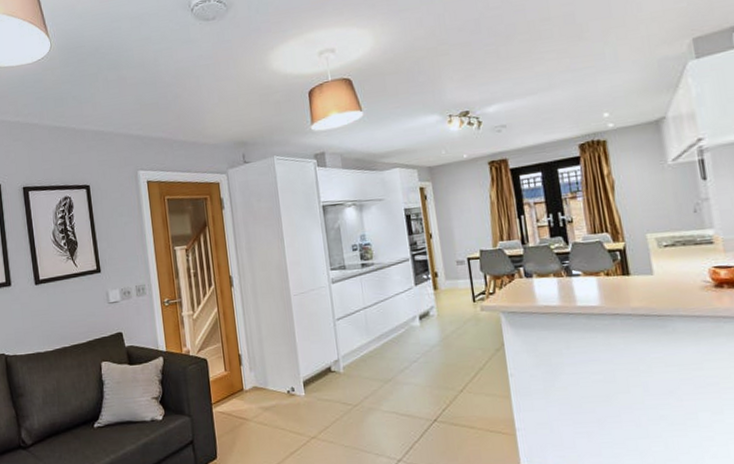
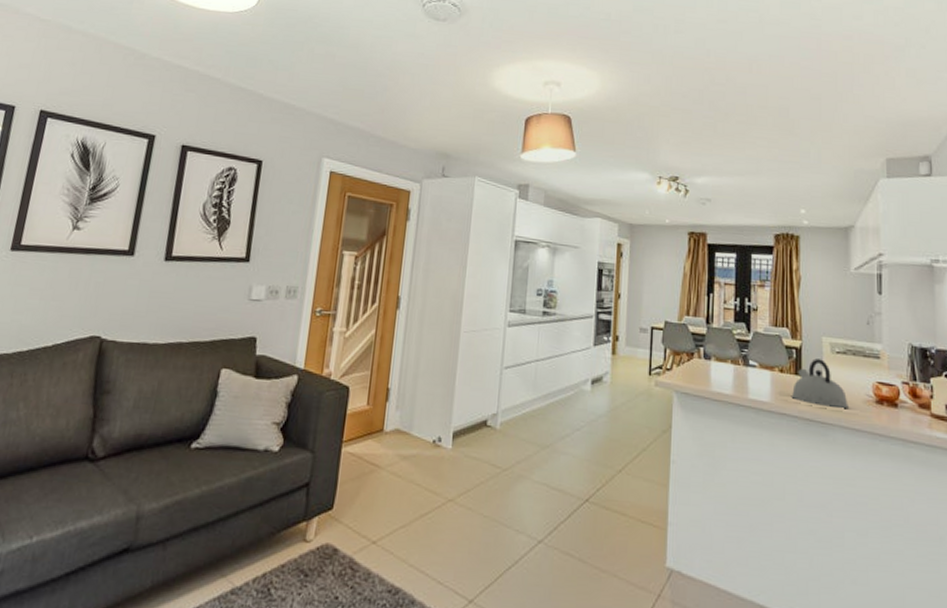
kettle: none [621,255,685,301] -> present [791,358,848,409]

